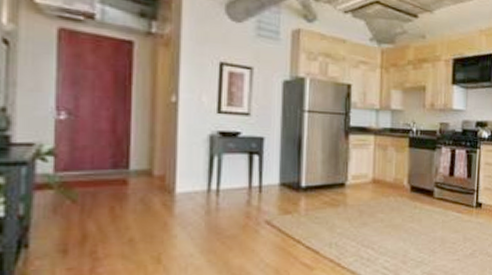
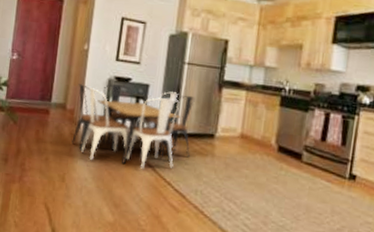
dining table: none [166,141,320,231] -> present [72,84,195,169]

